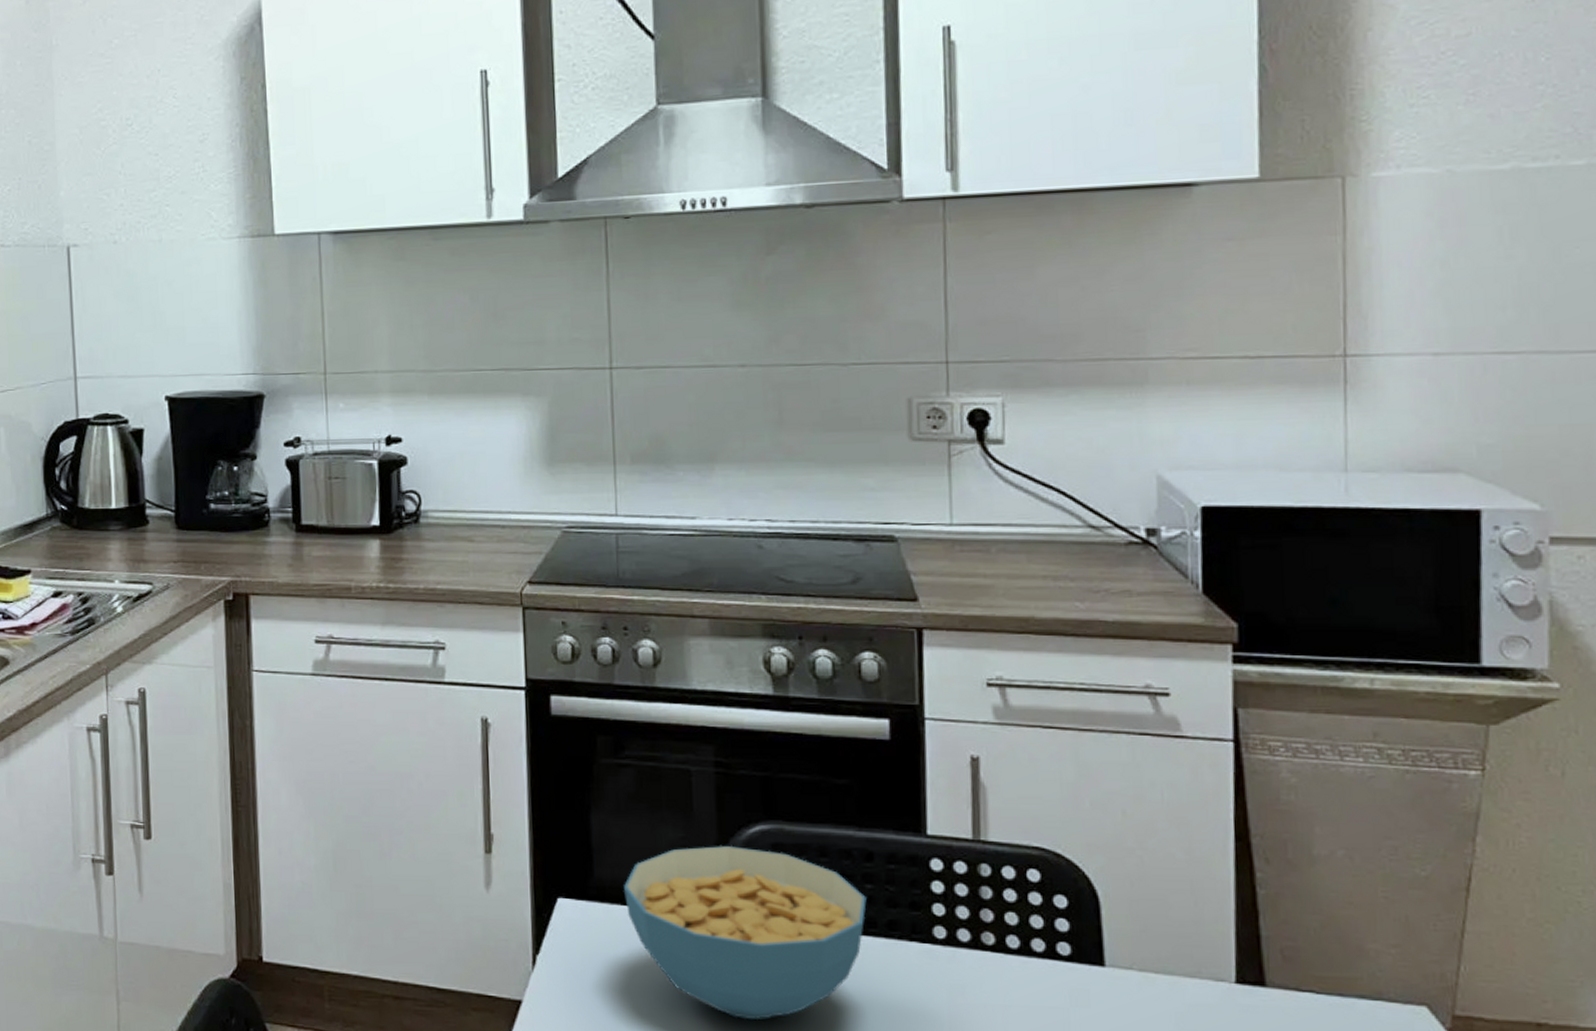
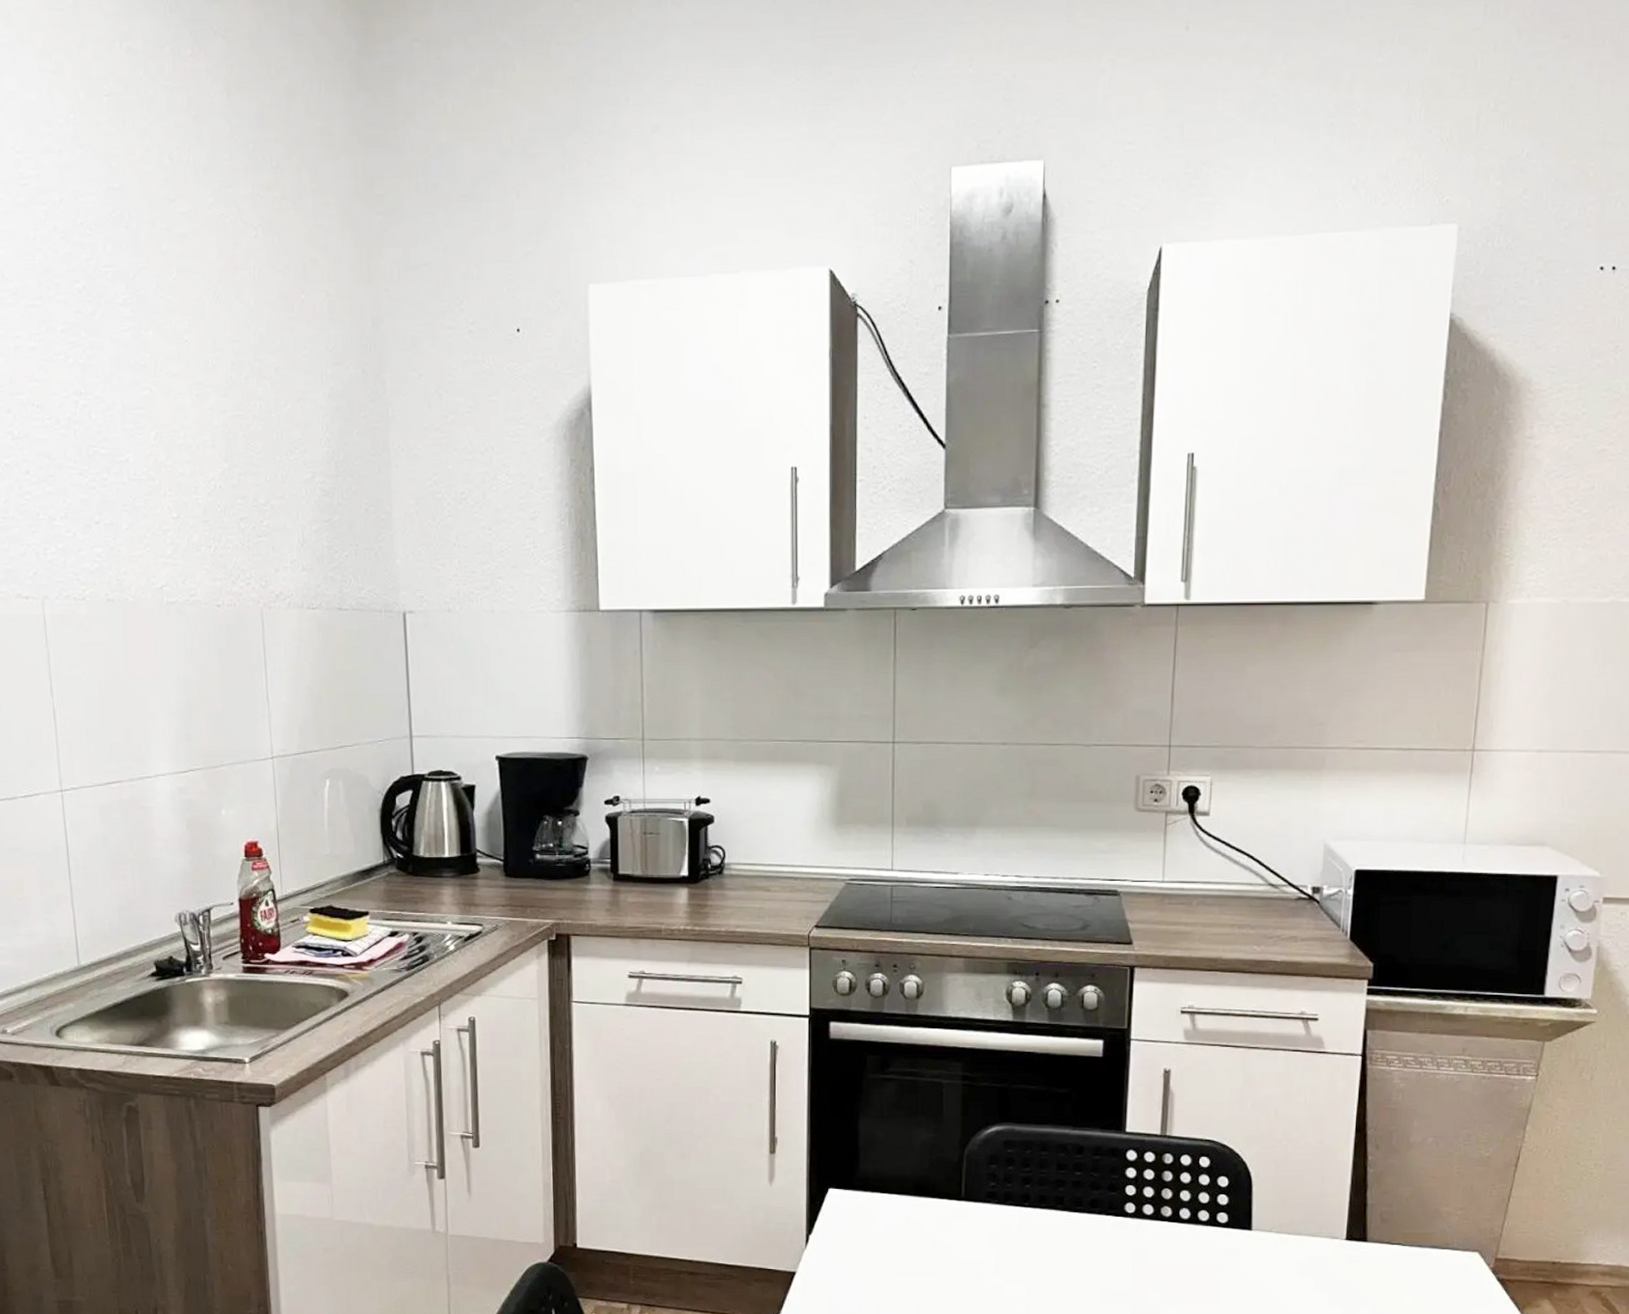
cereal bowl: present [624,846,867,1021] -> none [884,1144,1076,1281]

